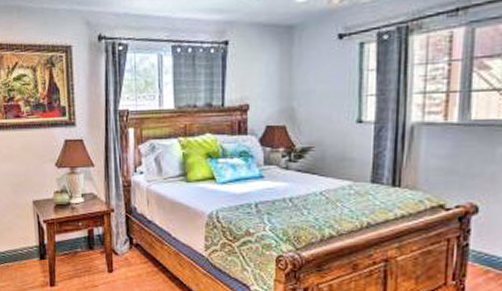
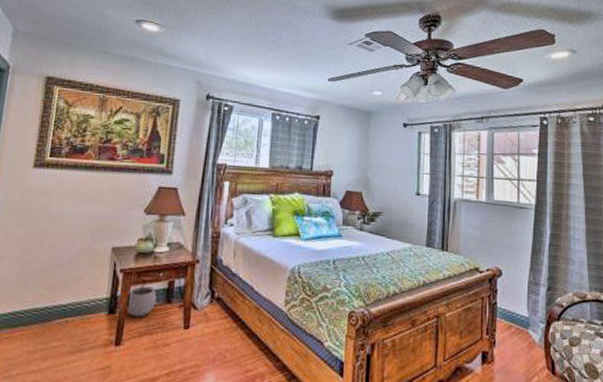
plant pot: none [53,231,79,262] -> present [126,282,157,317]

